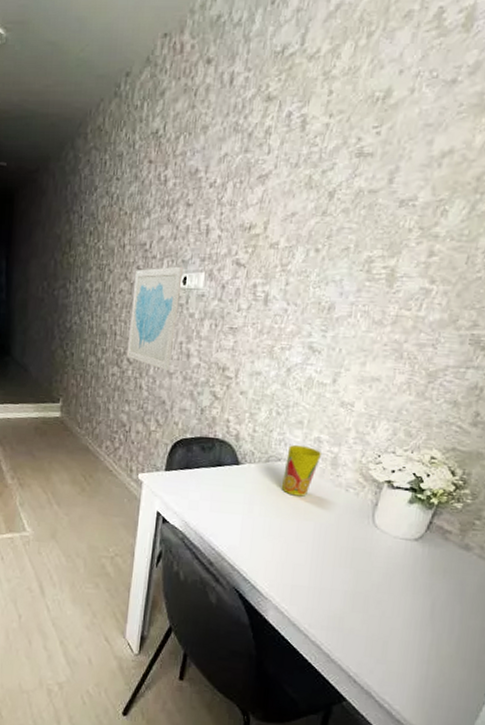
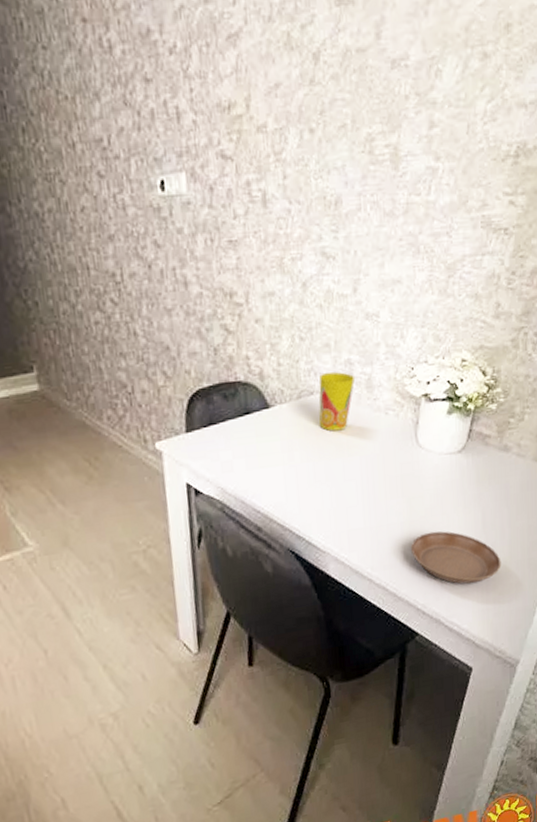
wall art: present [126,266,184,370] -> none [97,166,166,307]
saucer: none [350,606,447,668] -> present [410,531,501,584]

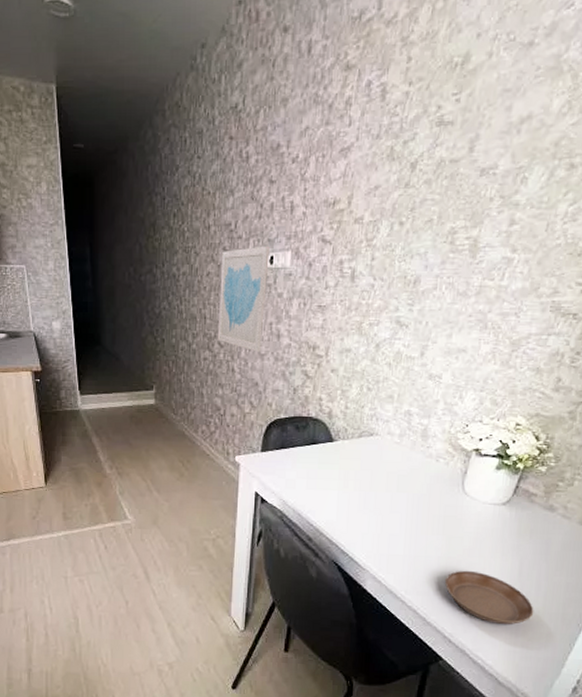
wall art: none [97,166,166,307] -> present [217,246,270,352]
cup: present [318,372,354,432] -> none [374,420,412,469]

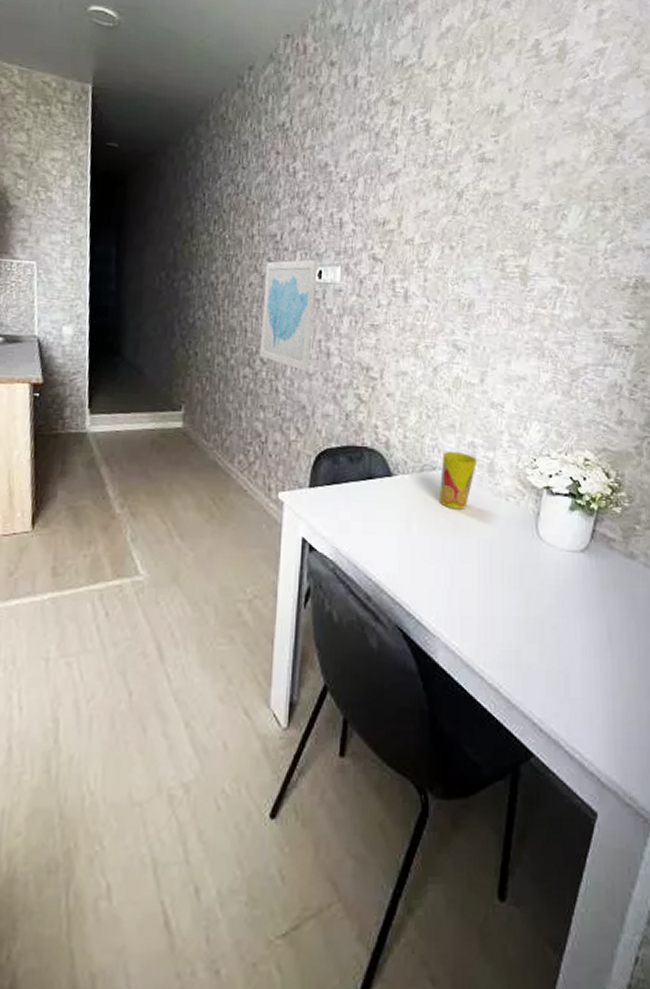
cup: none [374,420,412,469] -> present [438,452,477,509]
saucer: present [444,570,534,624] -> none [527,634,630,703]

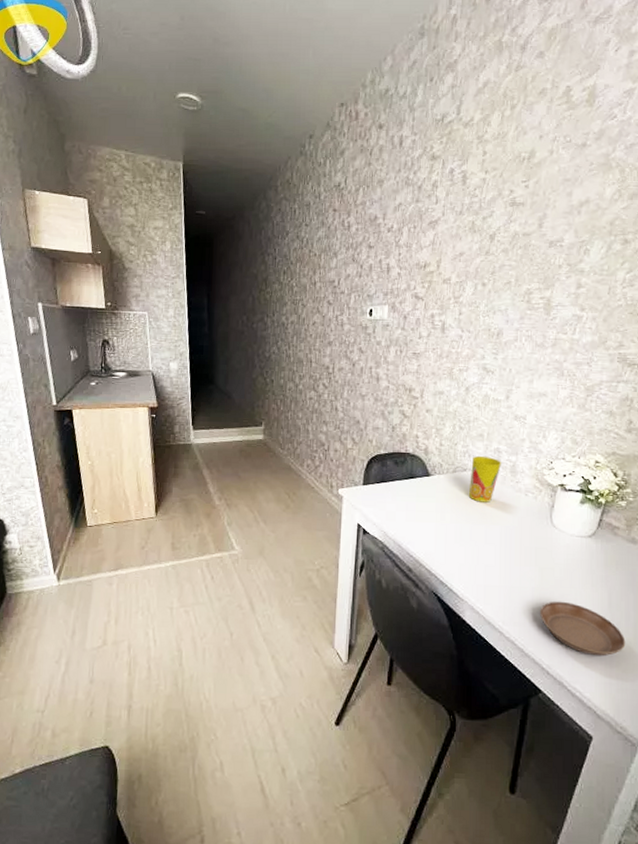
wall art: present [259,259,318,371] -> none [322,300,369,393]
saucer: none [527,634,630,703] -> present [539,601,626,656]

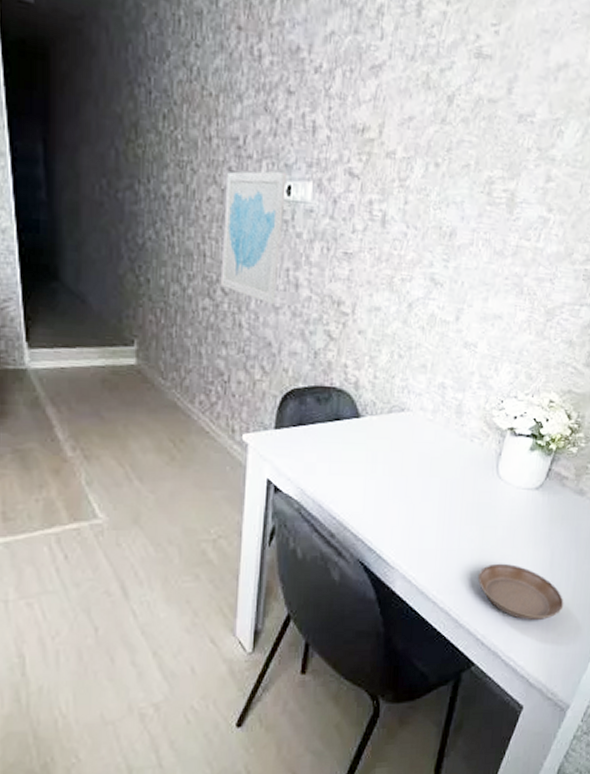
wall art: none [322,300,369,393] -> present [220,171,287,304]
cup: present [468,456,501,503] -> none [405,393,446,450]

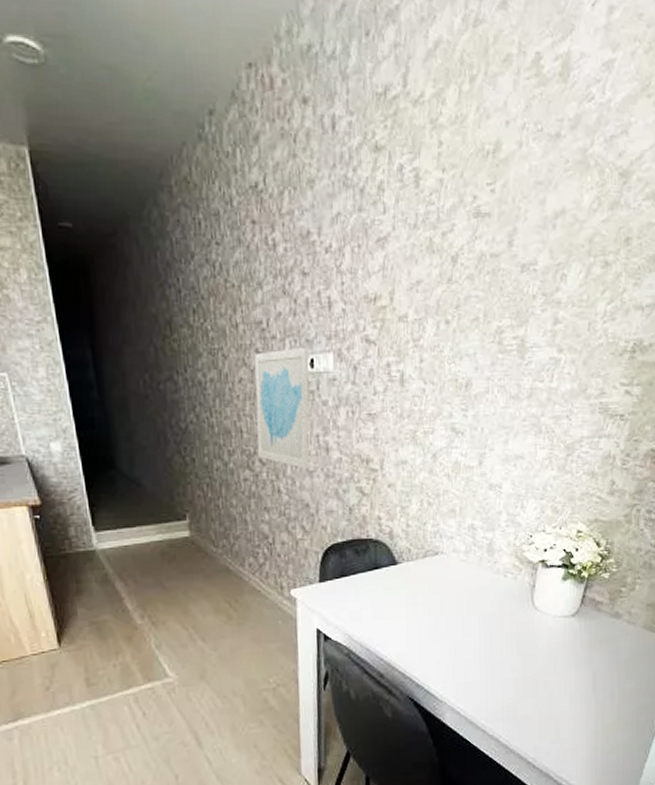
saucer: present [477,563,564,620] -> none [523,689,610,741]

